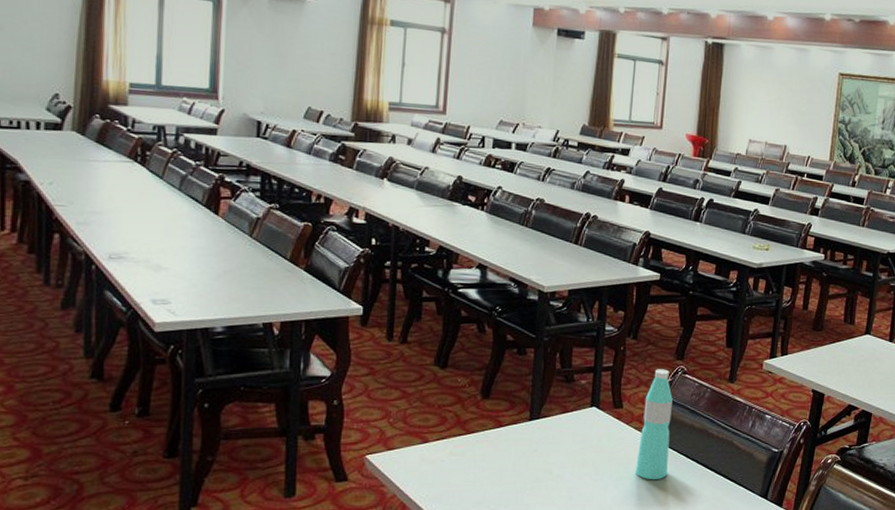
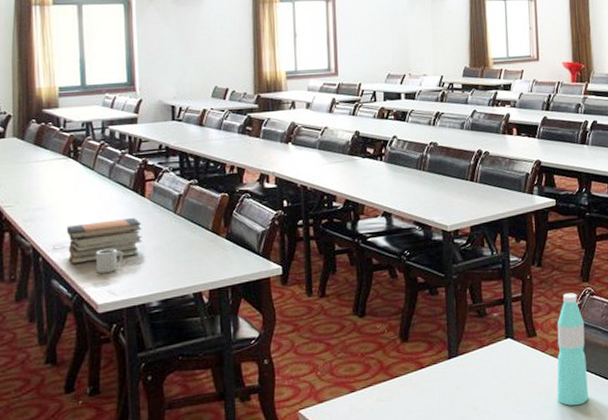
book stack: none [126,235,212,277] -> present [67,217,142,265]
cup: none [157,265,188,291] -> present [96,248,123,273]

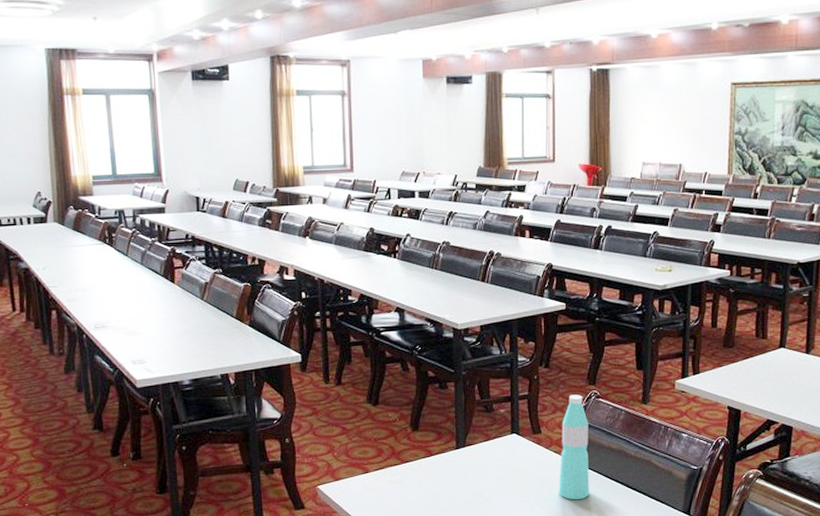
book stack: present [67,217,142,265] -> none [106,302,174,343]
cup: present [96,248,123,273] -> none [133,329,157,352]

